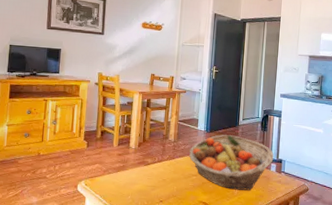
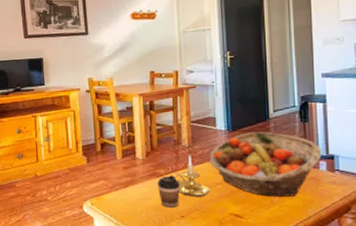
coffee cup: none [144,165,163,193] -> present [157,175,180,207]
candle holder: none [159,149,187,185] -> present [174,155,210,197]

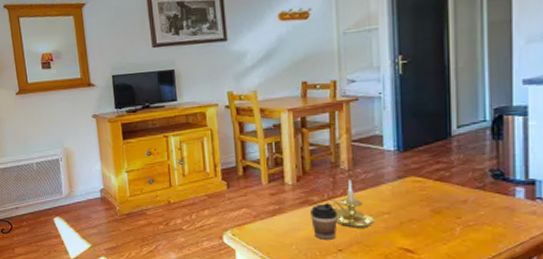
fruit basket: present [210,132,322,197] -> none [374,152,519,229]

